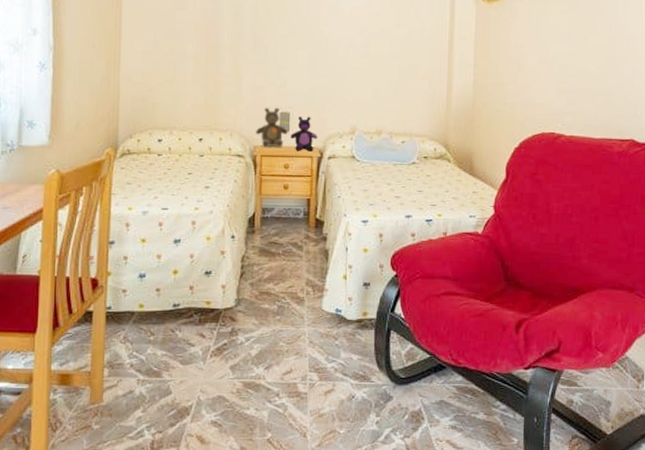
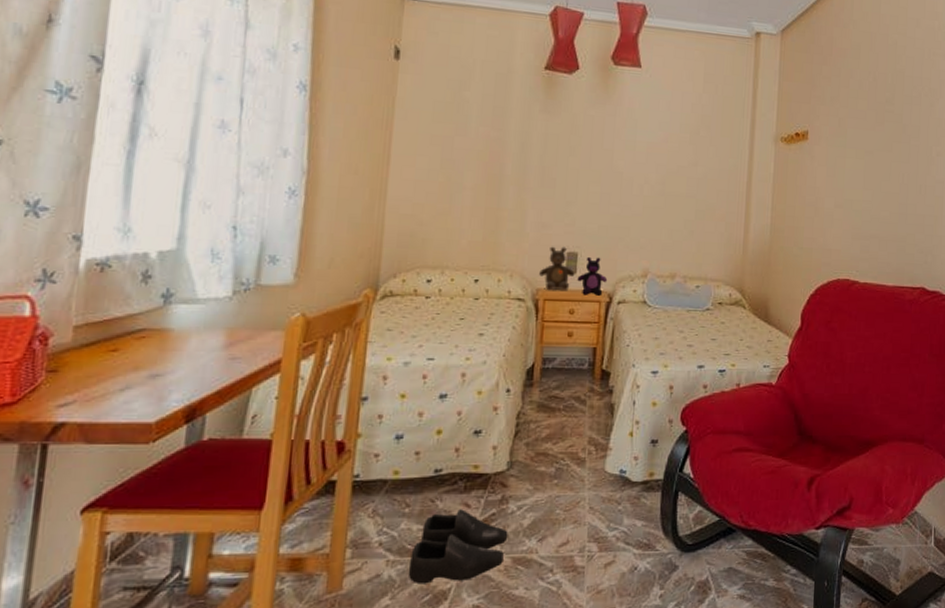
shoe: none [157,339,239,401] -> present [409,509,508,585]

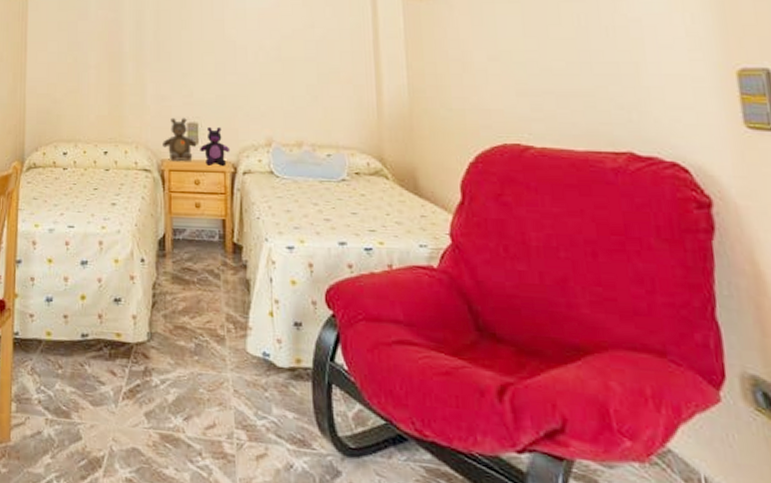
shoe: present [409,509,508,585] -> none [66,376,154,451]

